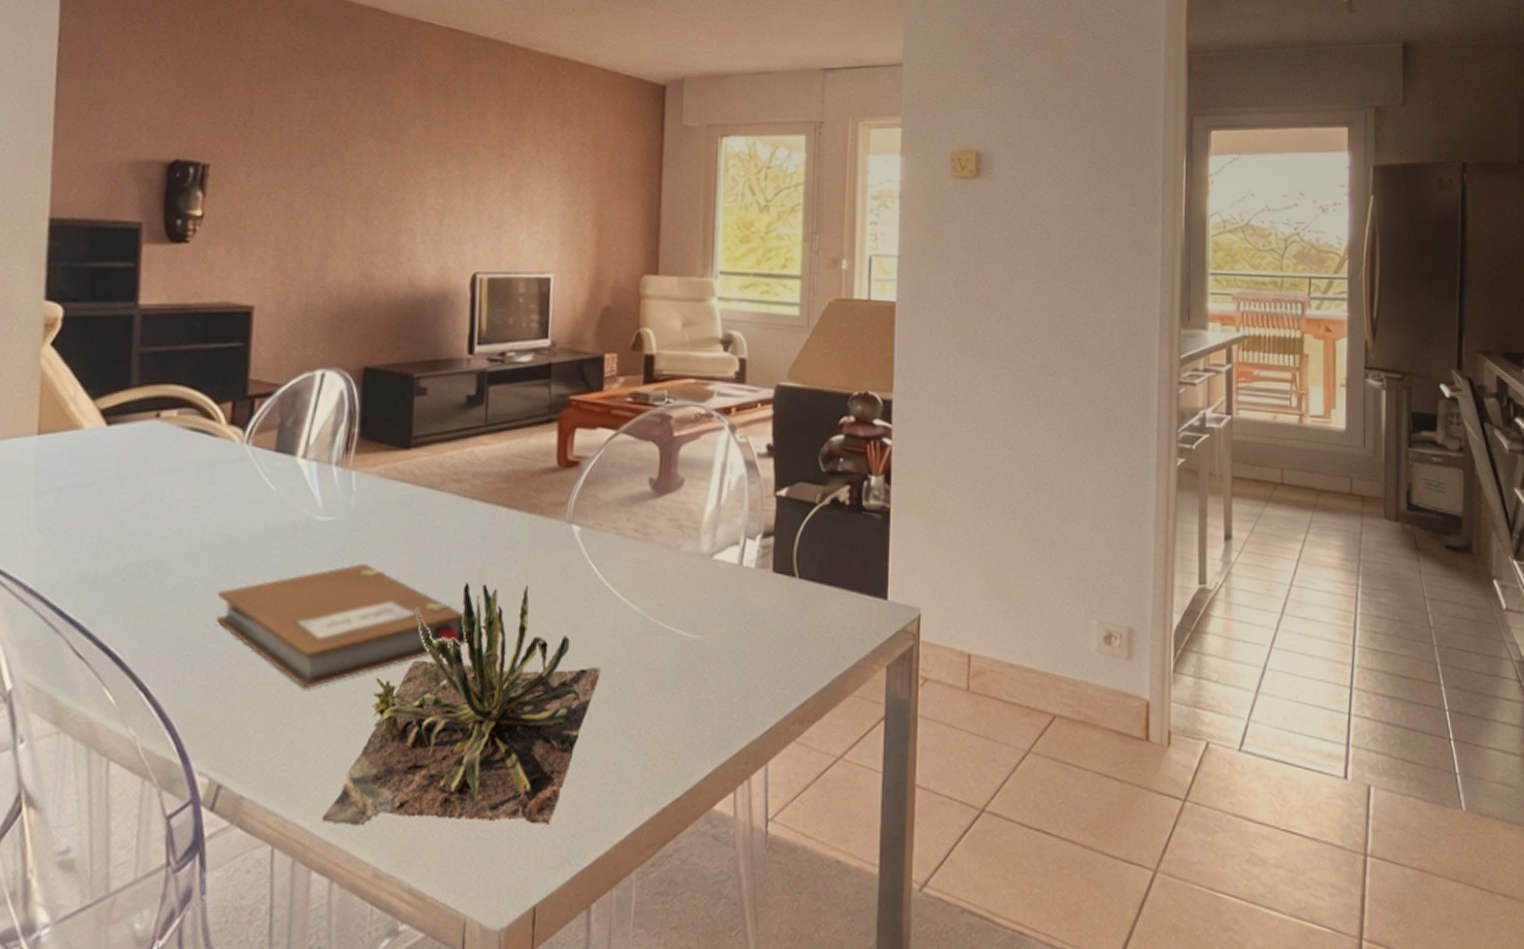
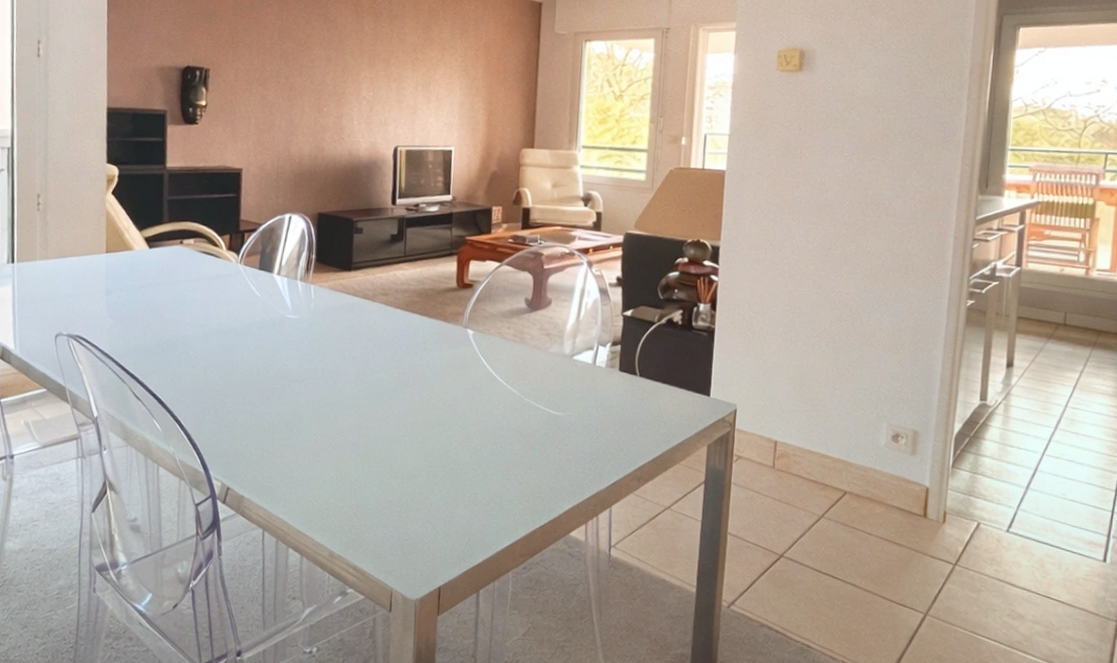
notebook: present [215,562,467,690] -> none [223,348,392,430]
succulent plant: present [322,582,601,826] -> none [295,365,488,534]

